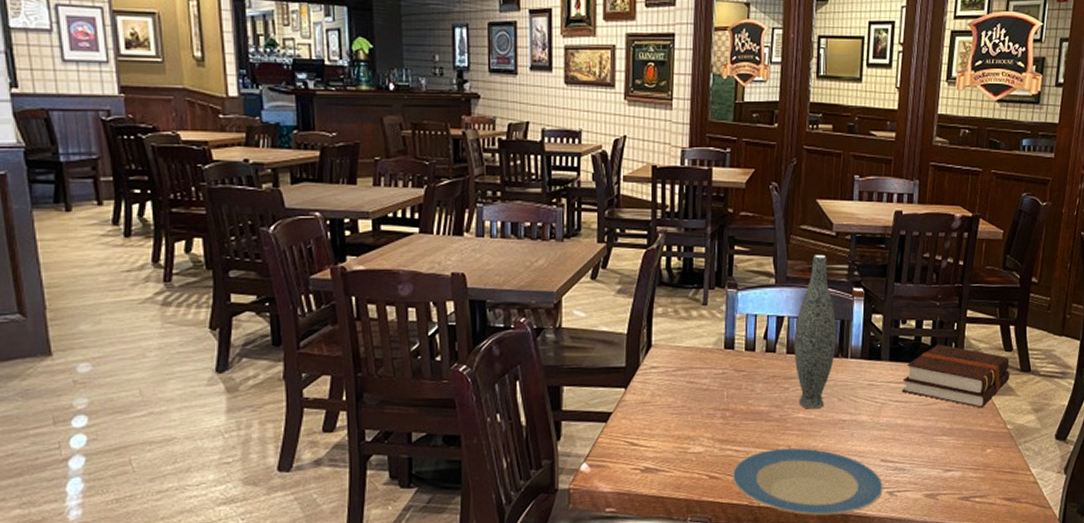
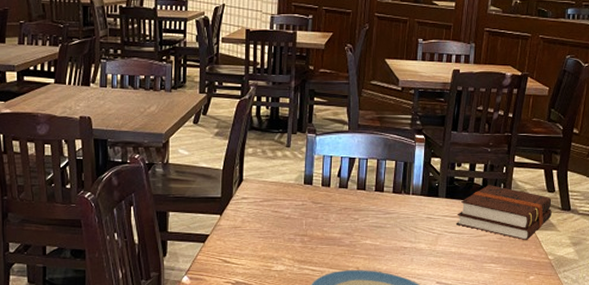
vase: present [793,254,836,409] -> none [363,106,400,237]

